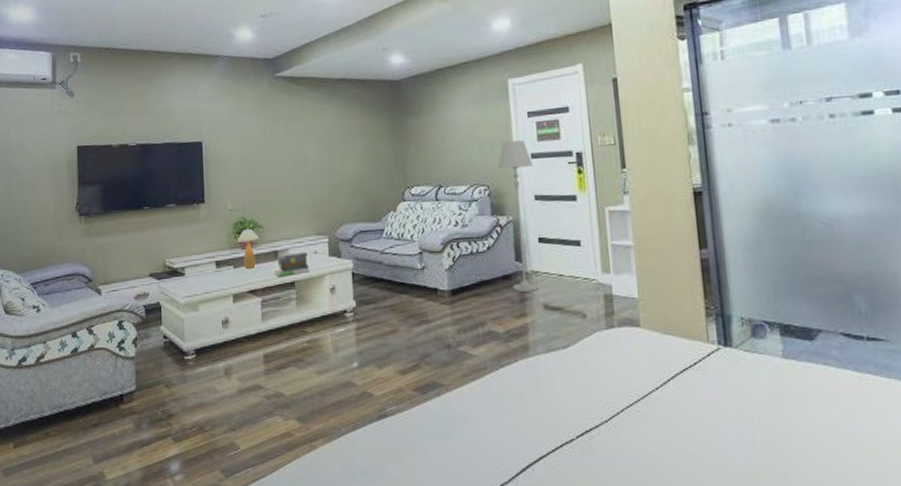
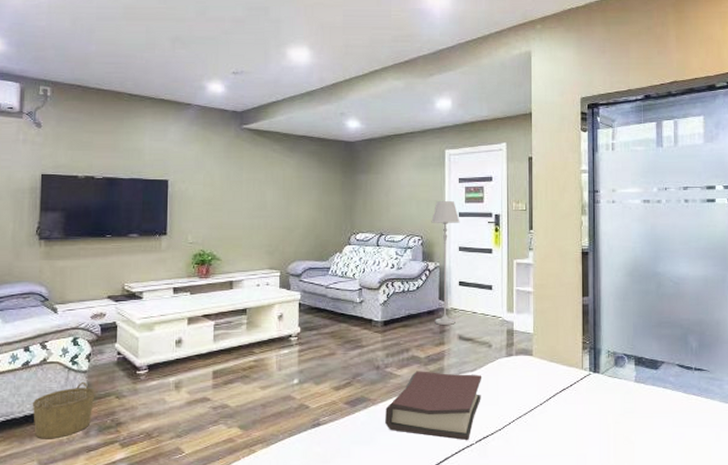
basket: none [83,370,144,433] -> present [32,383,95,439]
table lamp: present [236,226,260,270] -> none [194,258,217,297]
books: present [274,251,309,277] -> none [228,283,260,304]
hardback book: none [461,349,579,434] -> present [385,371,482,440]

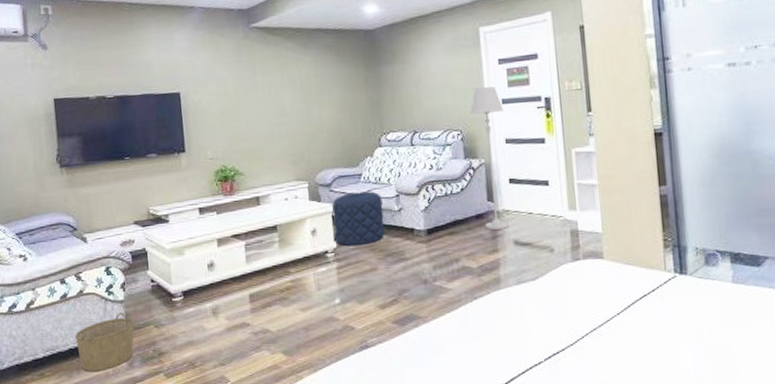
pouf: none [299,284,346,332] -> present [332,191,385,247]
hardback book: present [385,371,482,440] -> none [438,282,547,358]

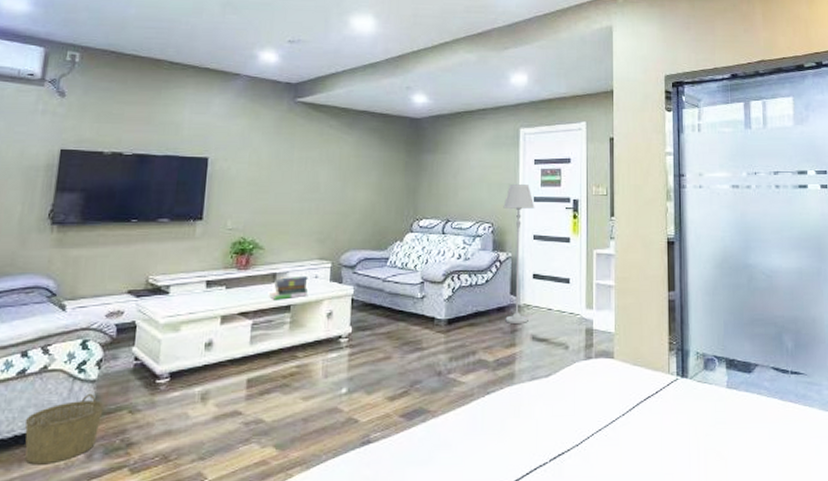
books: none [256,197,290,222] -> present [269,275,308,300]
pouf: present [332,191,385,247] -> none [351,276,406,332]

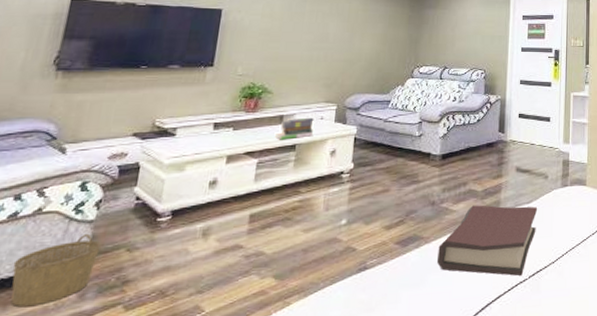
hardback book: none [446,377,558,458] -> present [437,205,538,276]
floor lamp: present [503,184,535,325] -> none [493,37,522,158]

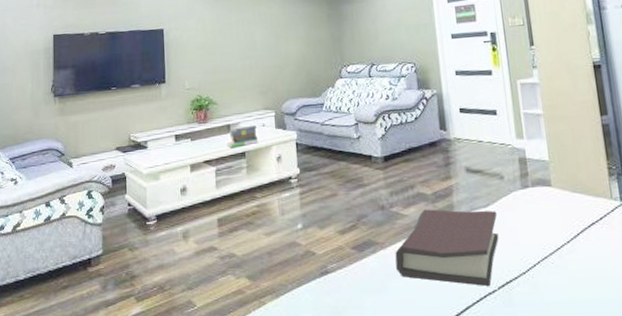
basket: present [11,234,101,308] -> none [54,235,110,295]

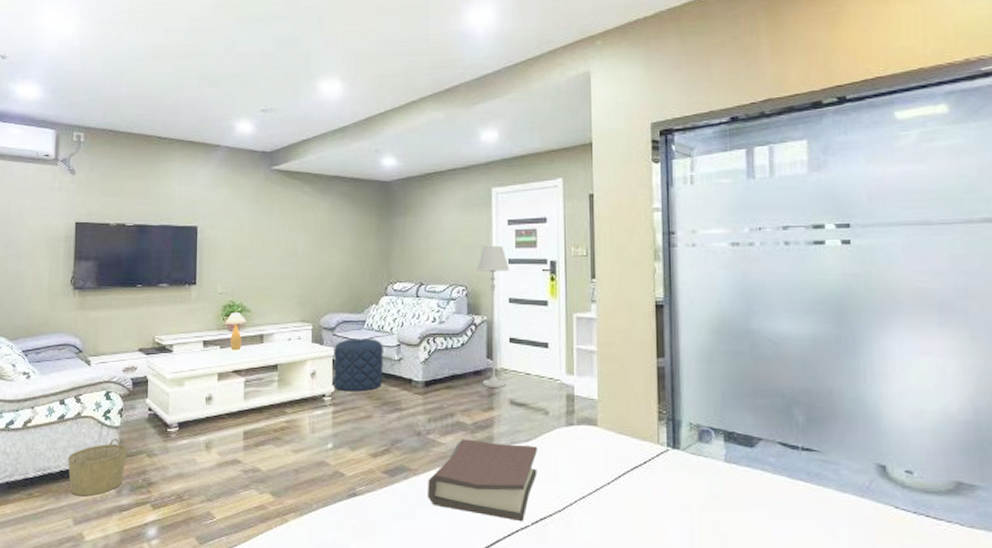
basket: none [54,235,110,295] -> present [67,439,127,497]
table lamp: none [193,103,214,143] -> present [224,310,247,351]
books: present [227,125,258,148] -> none [258,337,292,360]
pouf: none [296,120,345,173] -> present [333,338,383,392]
floor lamp: none [422,23,461,158] -> present [477,246,510,389]

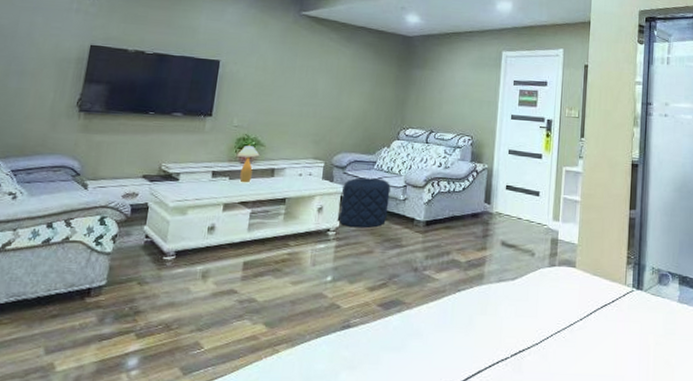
basket: present [67,439,127,497] -> none [46,265,117,325]
hardback book: present [428,439,538,521] -> none [418,275,523,353]
floor lamp: present [477,246,510,389] -> none [478,102,512,230]

